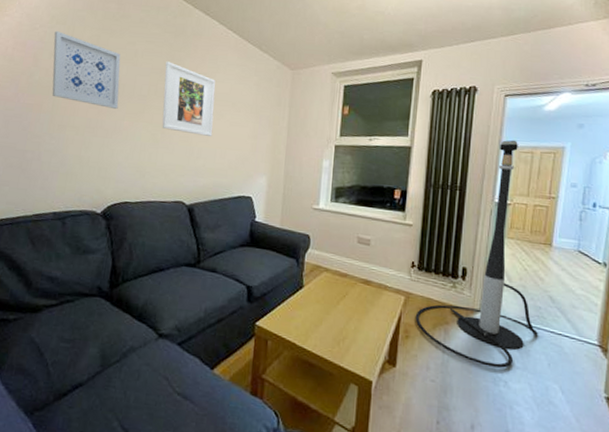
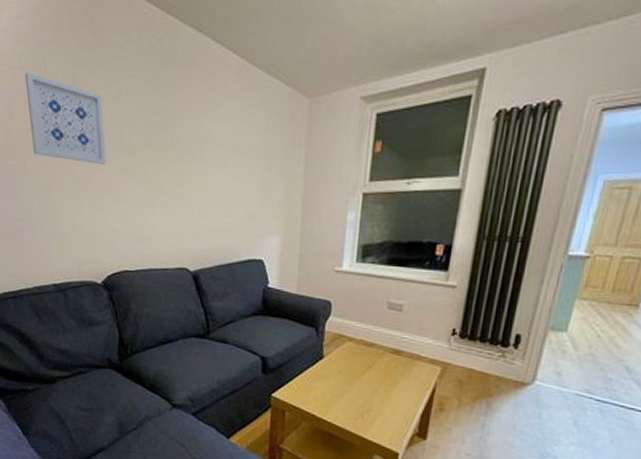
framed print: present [162,61,216,136] -> none [154,100,216,191]
floor lamp: present [415,140,538,368] -> none [452,171,612,444]

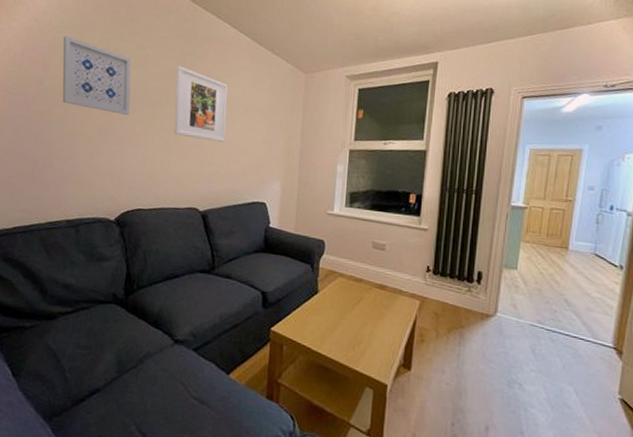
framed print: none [154,100,216,191] -> present [174,66,228,142]

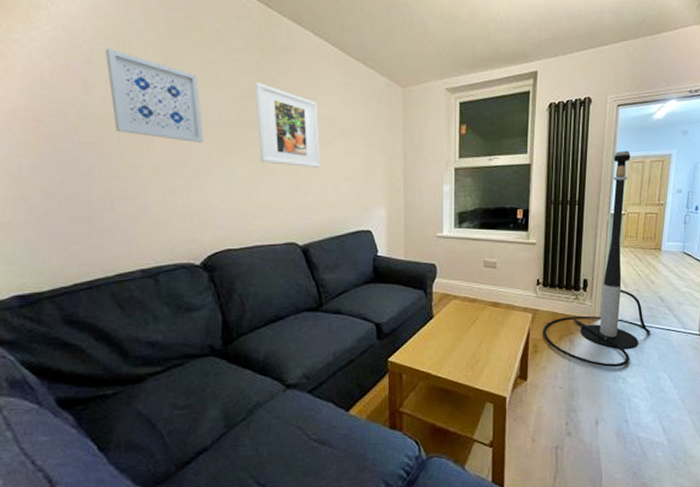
floor lamp: none [430,142,553,371] -> present [542,150,650,367]

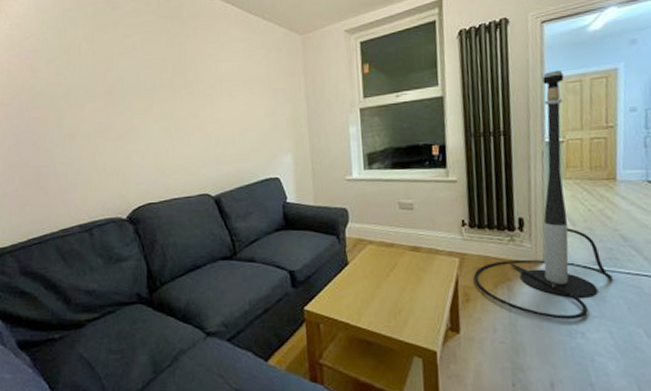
wall art: present [105,48,204,144] -> none [47,37,125,109]
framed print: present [255,82,321,167] -> none [166,48,228,122]

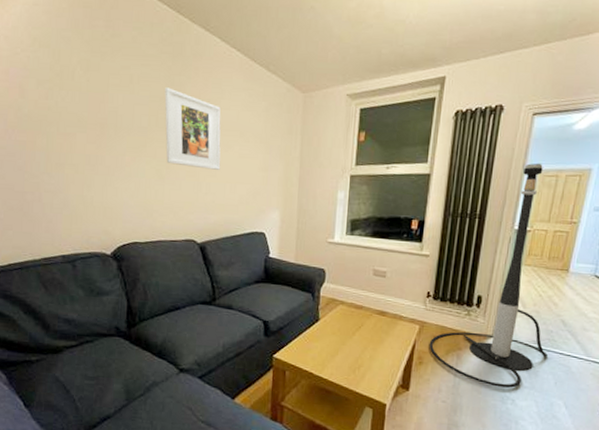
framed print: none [166,48,228,122] -> present [164,87,221,170]

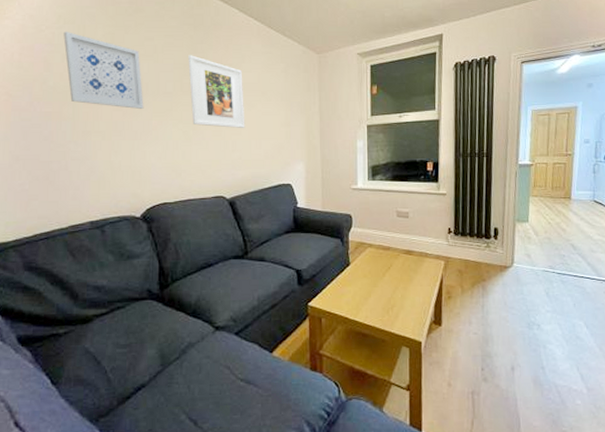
wall art: none [38,56,118,144] -> present [64,32,144,110]
floor lamp: present [429,163,548,388] -> none [455,104,563,314]

